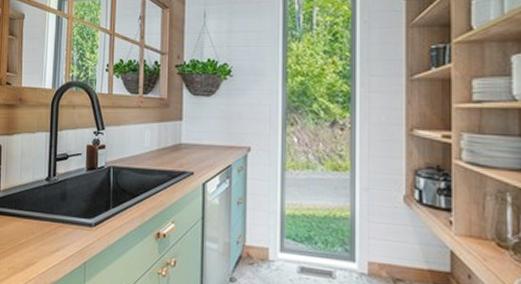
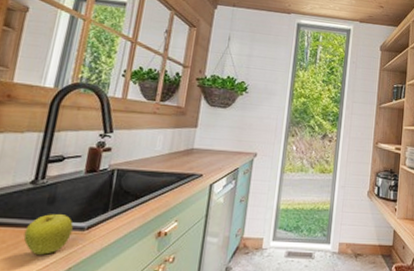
fruit: none [47,209,83,248] -> present [23,214,73,255]

